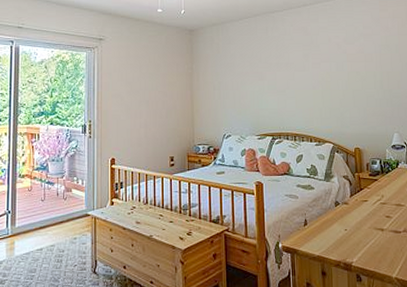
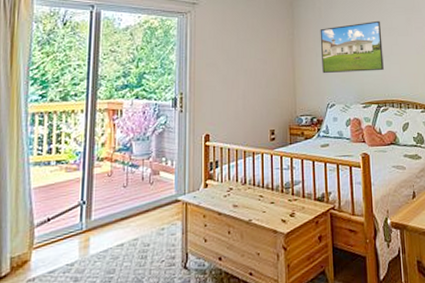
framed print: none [217,56,280,105] -> present [320,20,384,73]

